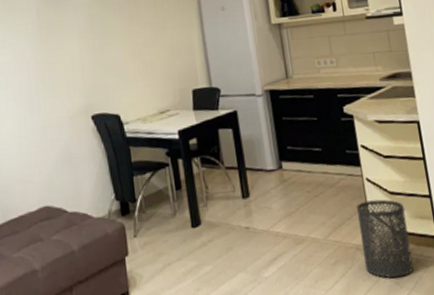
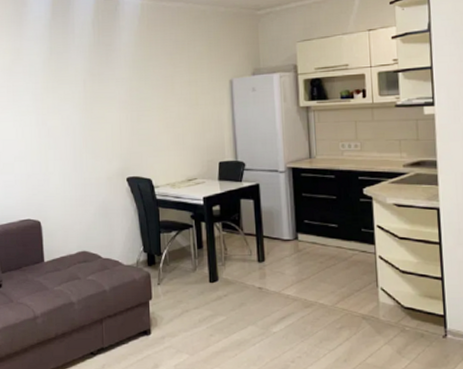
trash can: present [356,199,414,278] -> none [366,276,417,348]

